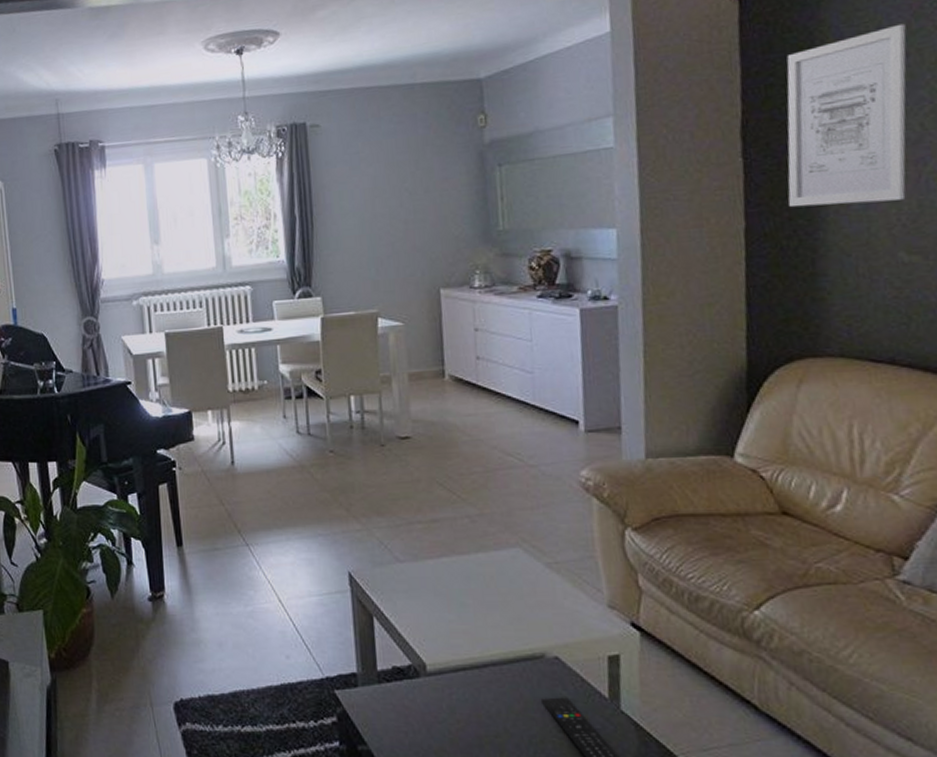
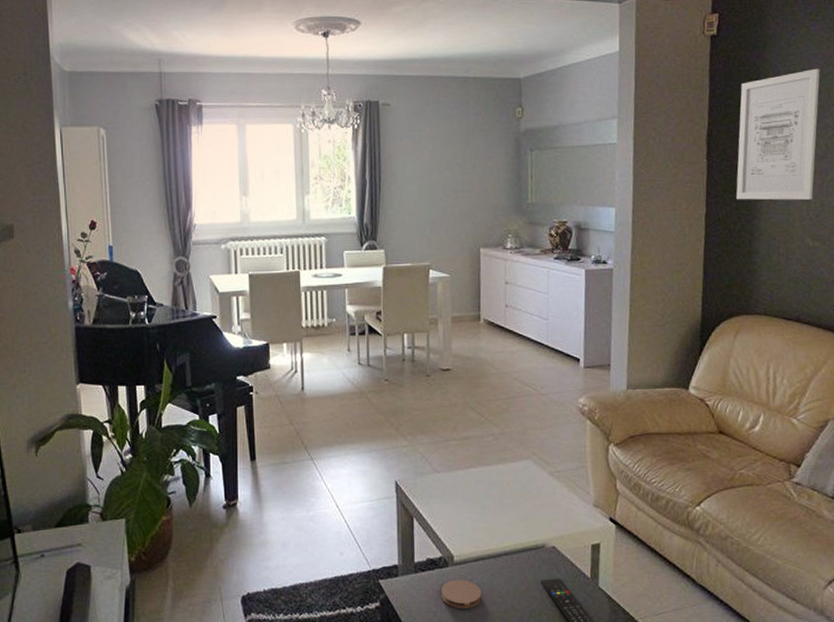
coaster: none [411,693,465,730] -> present [440,579,482,609]

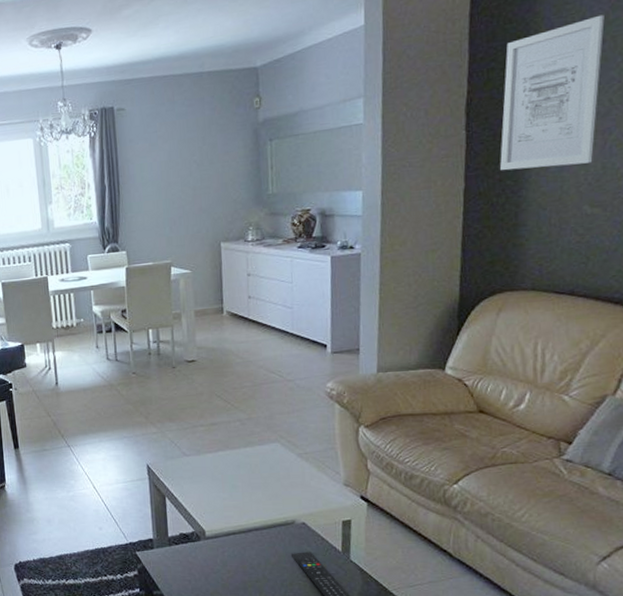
coaster: present [440,579,482,609] -> none [194,552,234,578]

